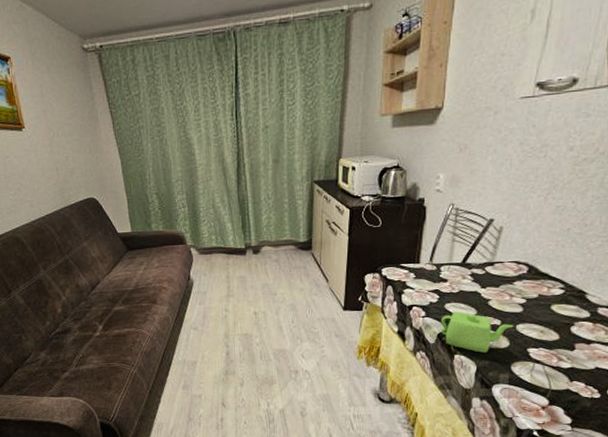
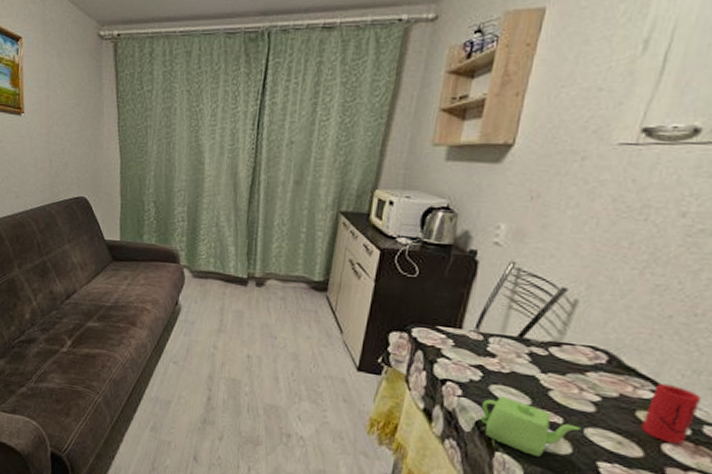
cup: none [555,282,596,326] -> present [641,384,702,445]

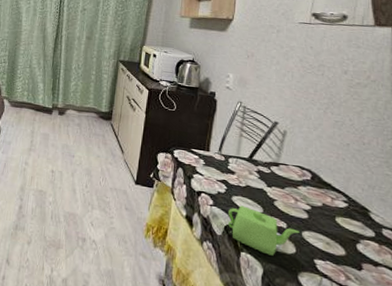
cup: present [641,384,702,445] -> none [341,196,378,245]

